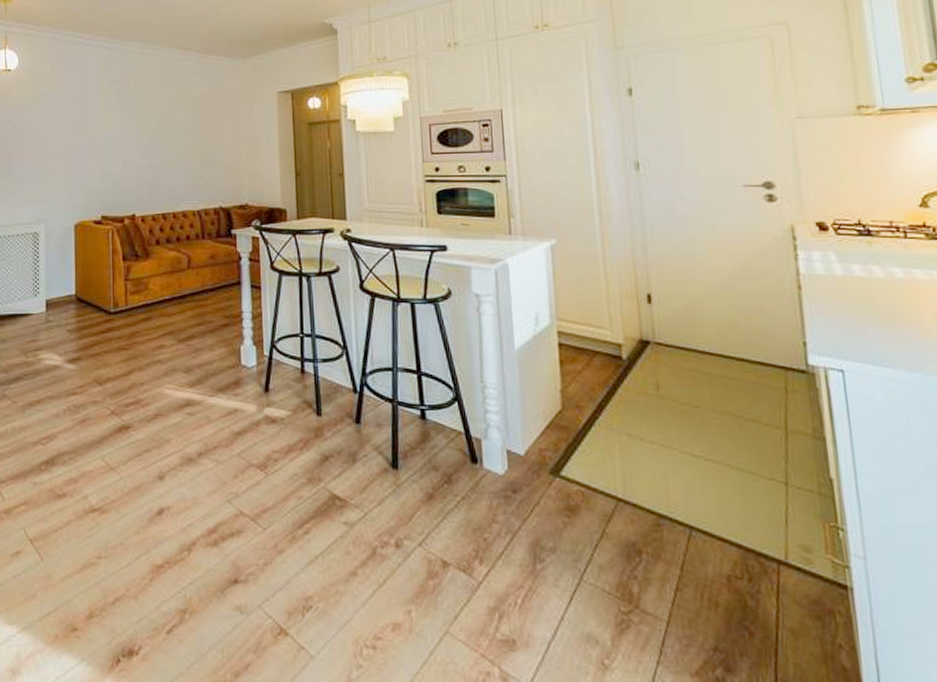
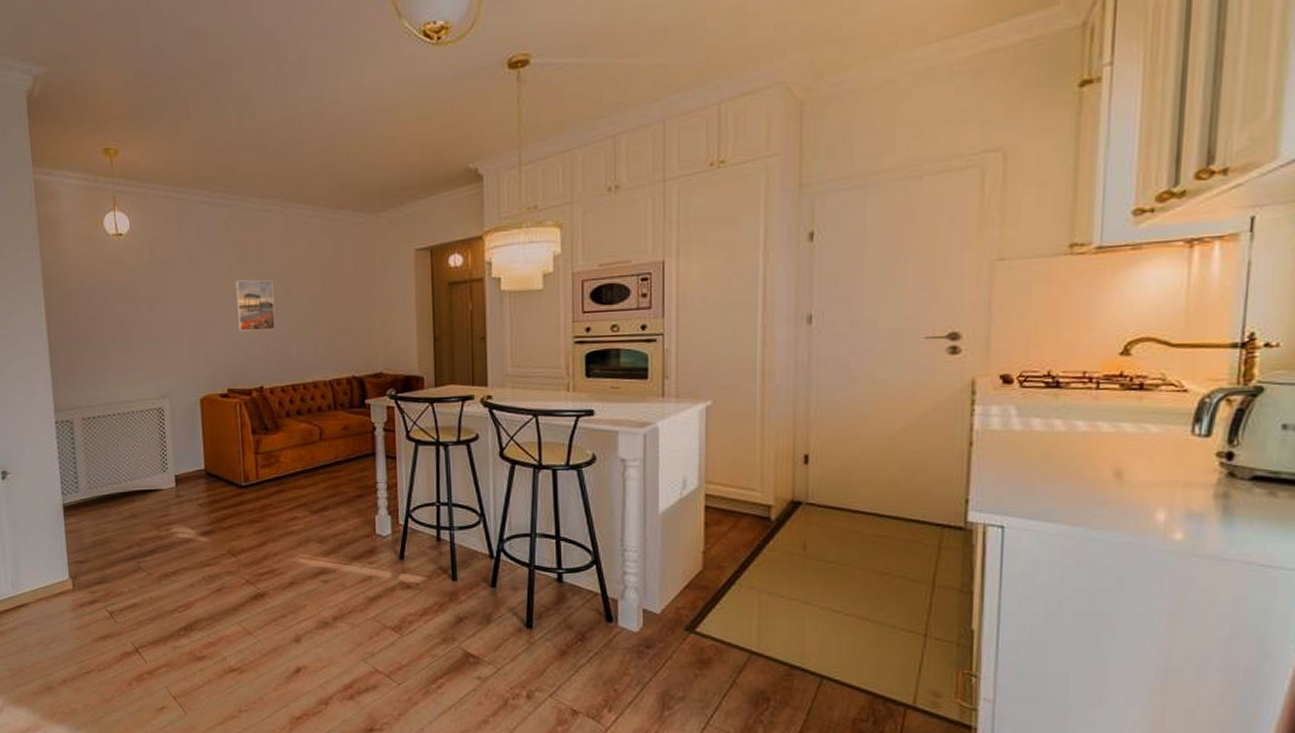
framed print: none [112,114,148,162] -> present [235,280,275,332]

